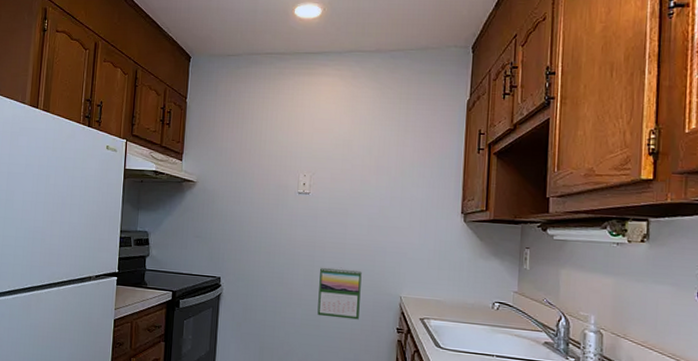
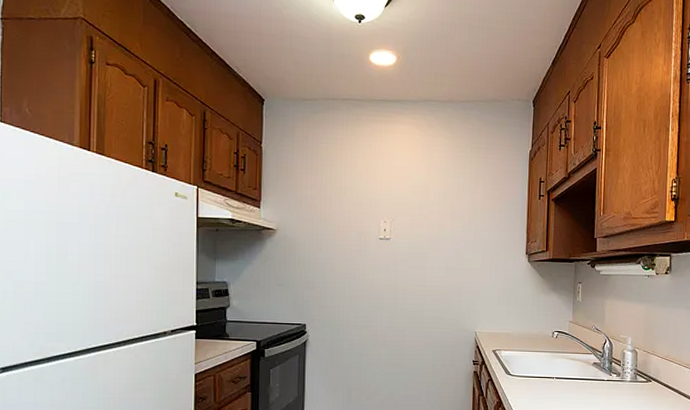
calendar: present [317,267,362,320] -> none [401,308,441,356]

